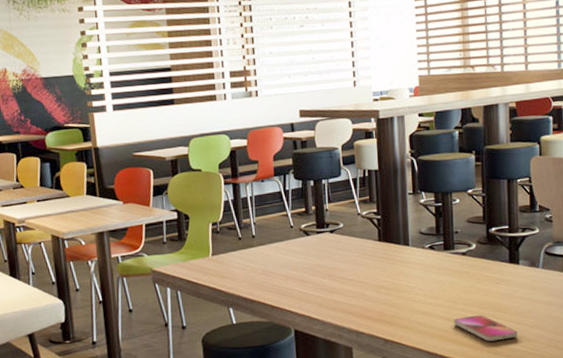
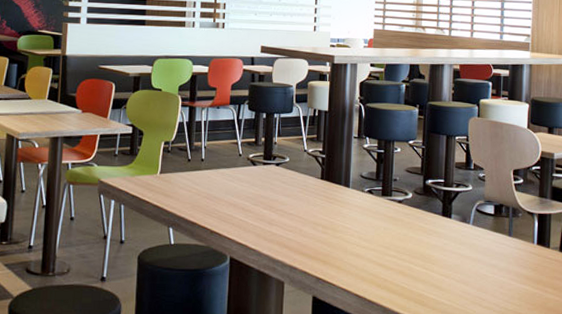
smartphone: present [453,314,519,342] -> none [384,263,445,292]

